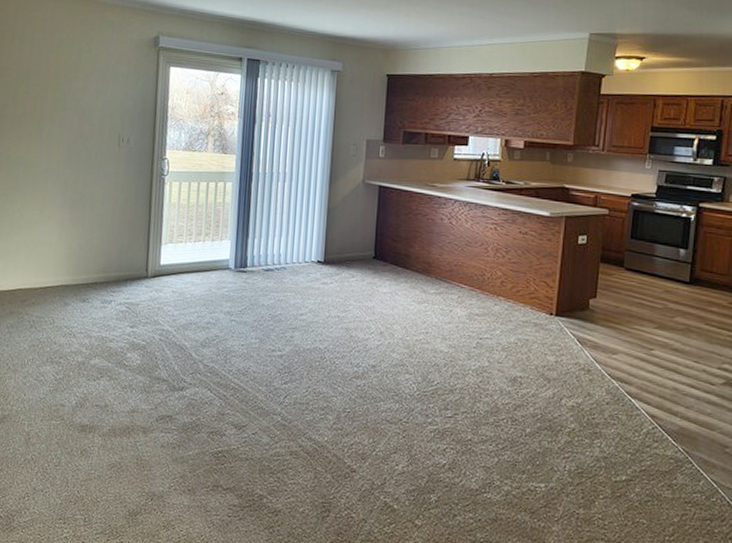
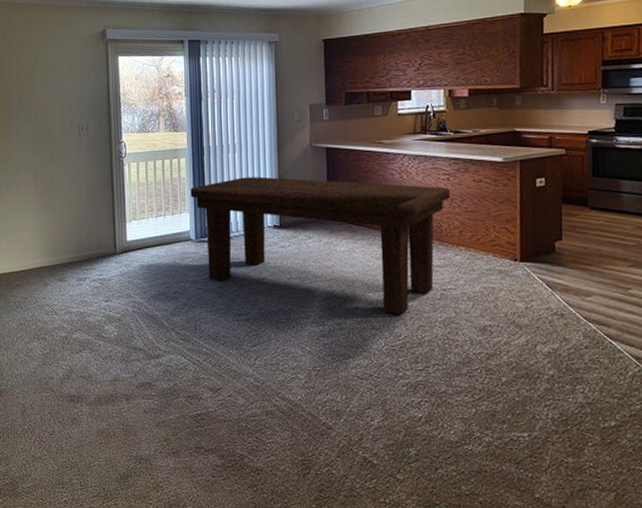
dining table: none [233,208,497,361] -> present [190,177,451,315]

